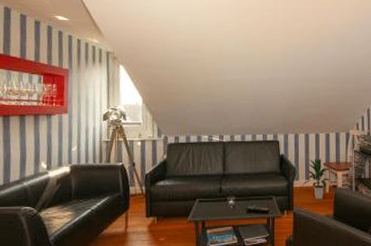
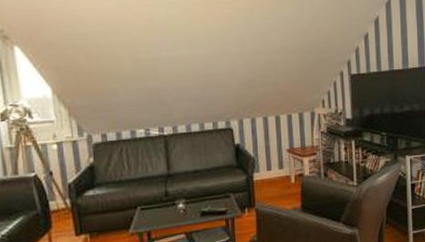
indoor plant: present [302,159,333,199] -> none [263,145,299,192]

